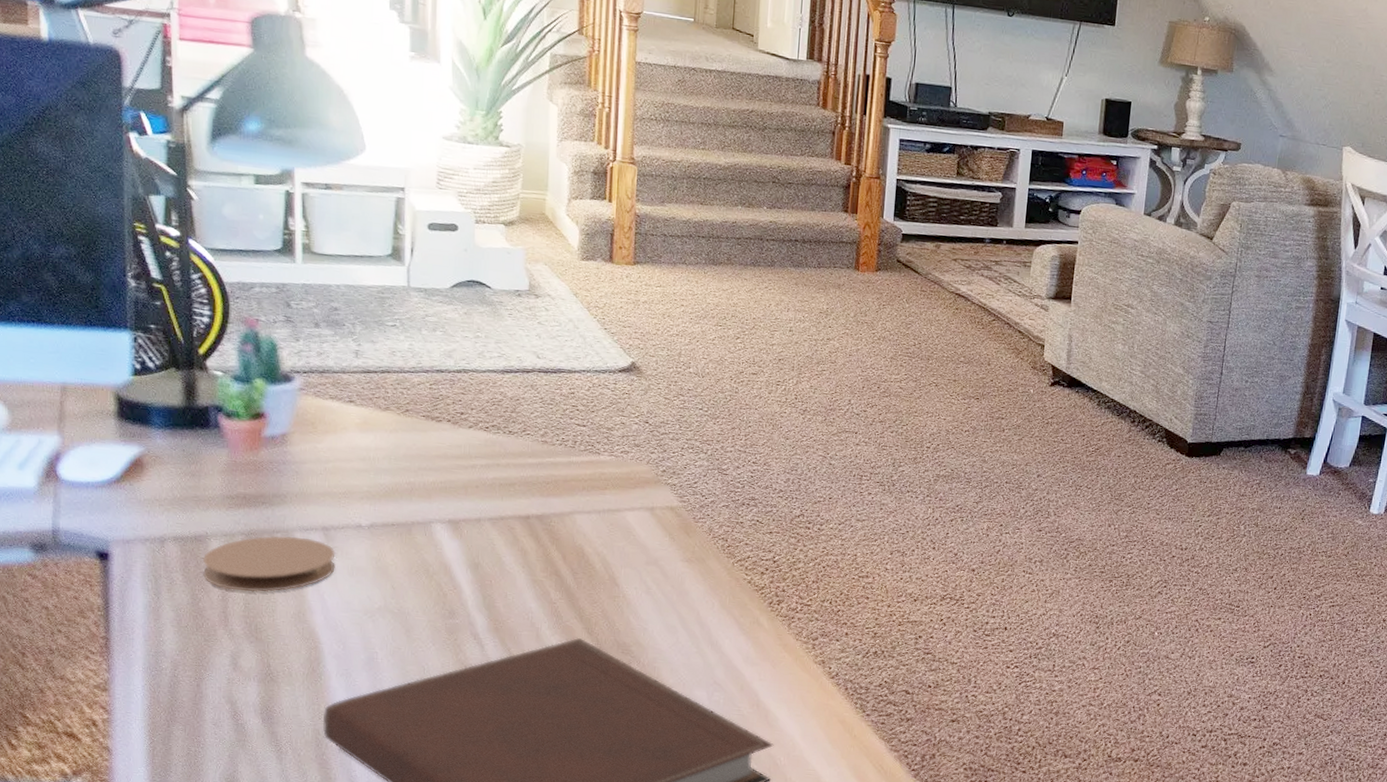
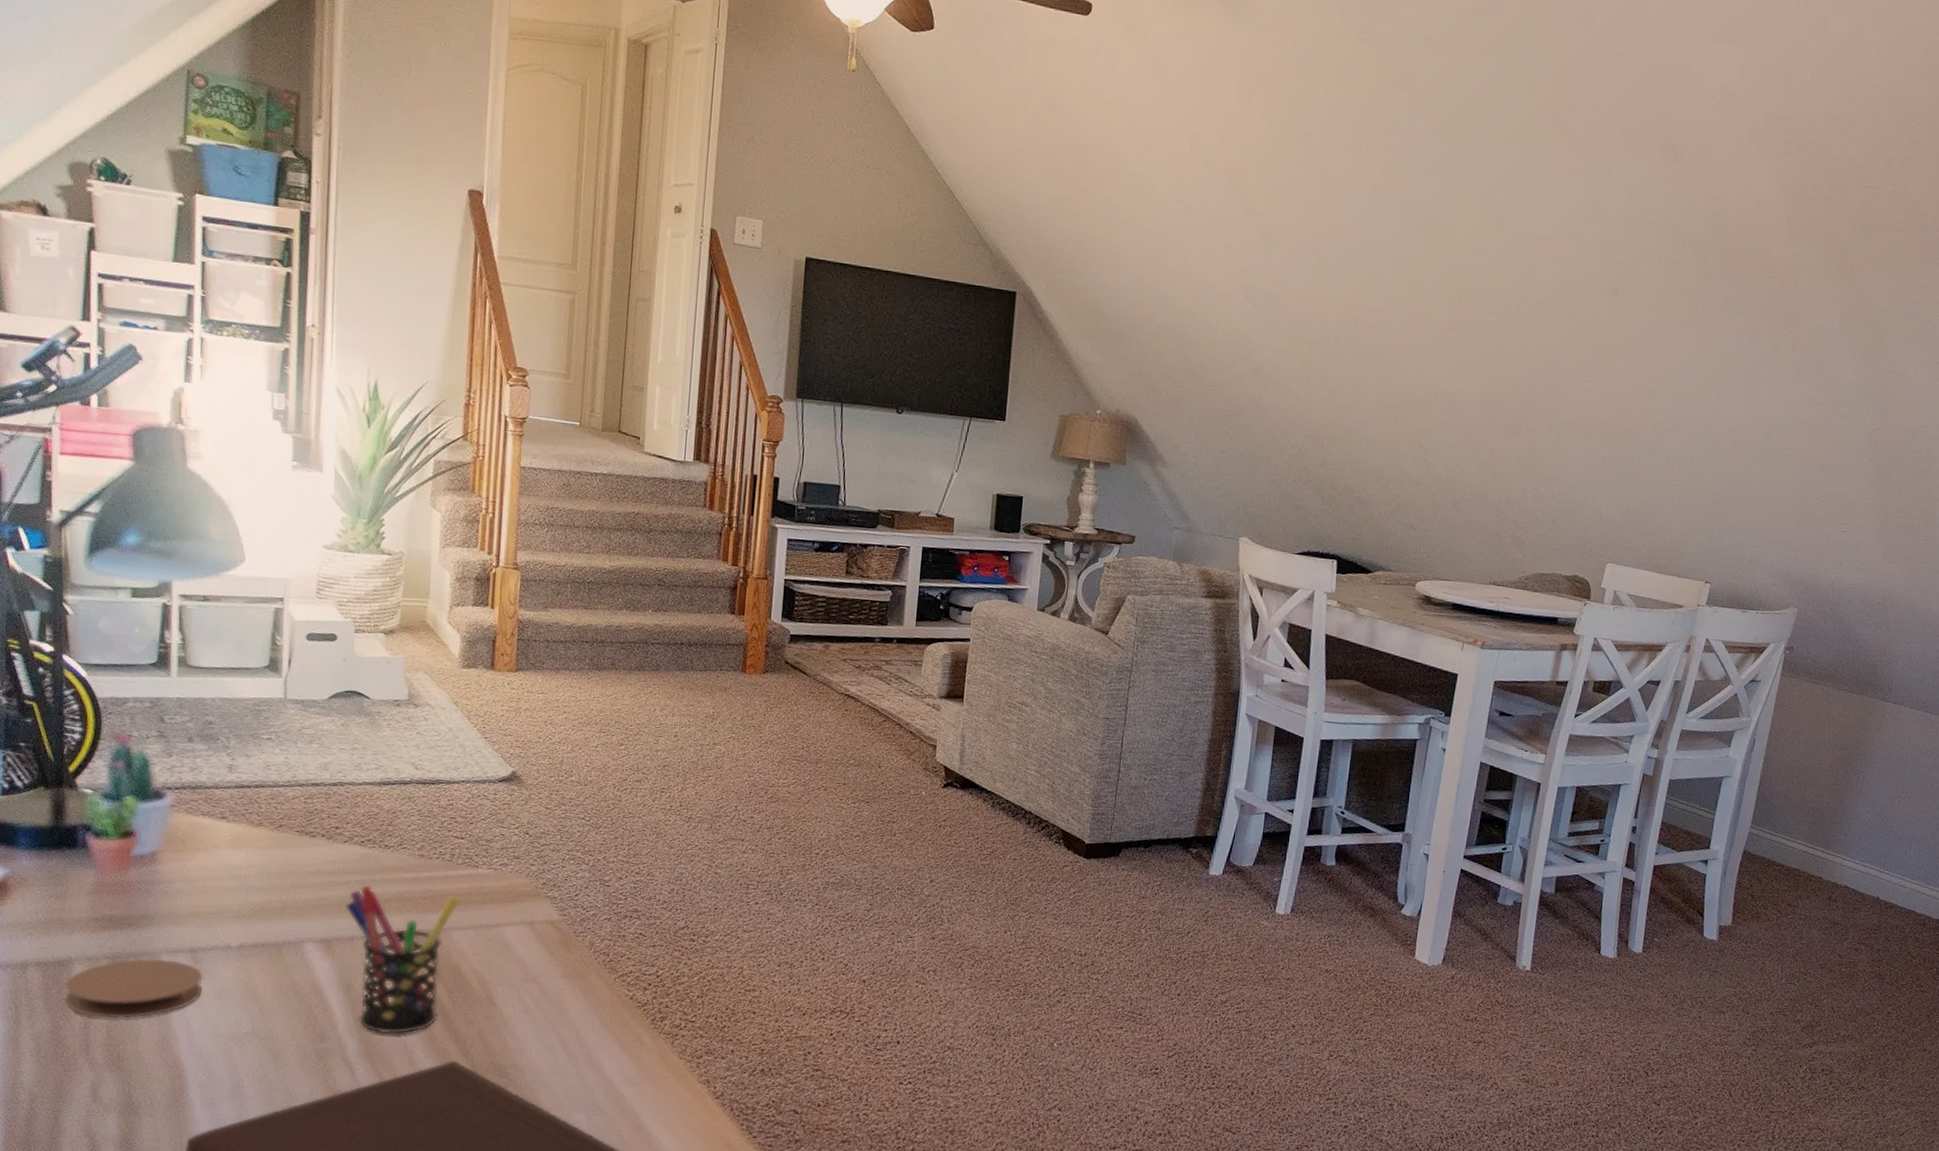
pen holder: none [471,469,583,613] -> present [344,885,461,1035]

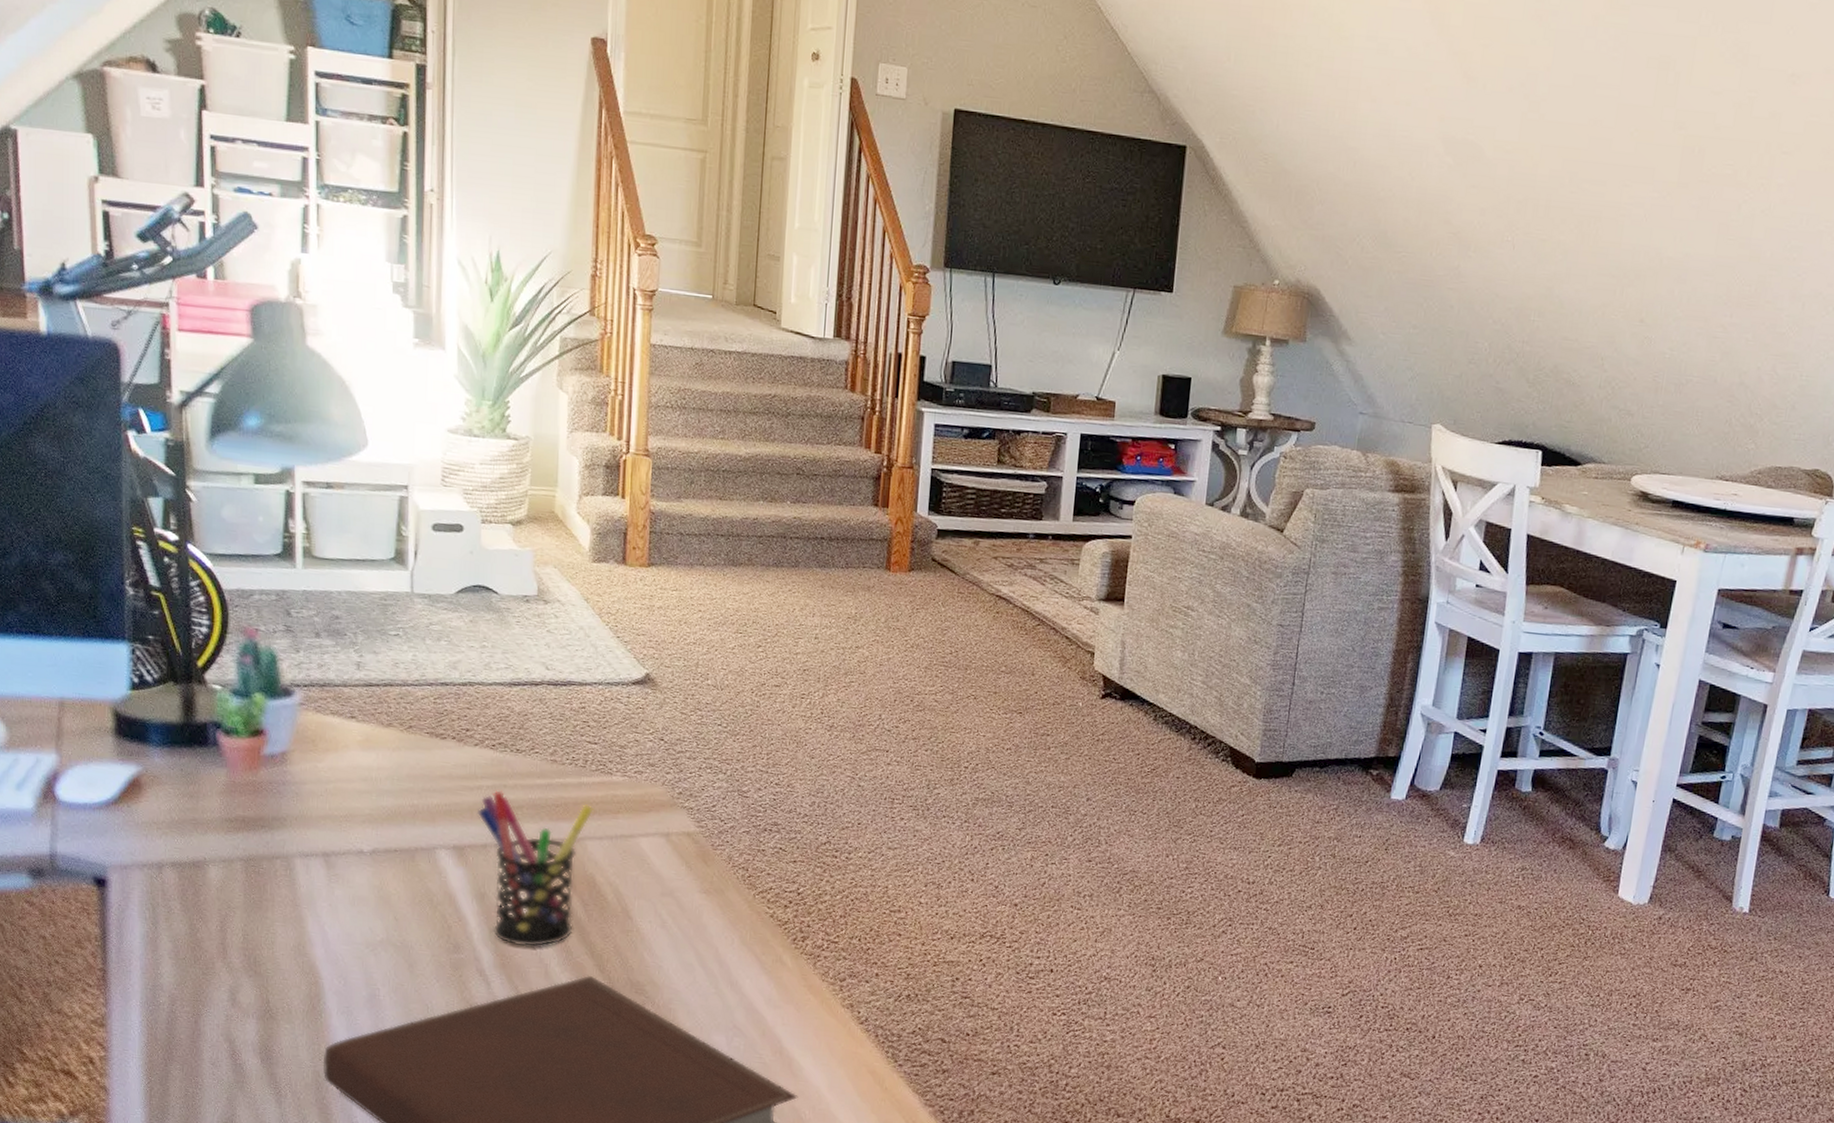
coaster: present [65,958,203,1019] -> none [200,861,337,923]

